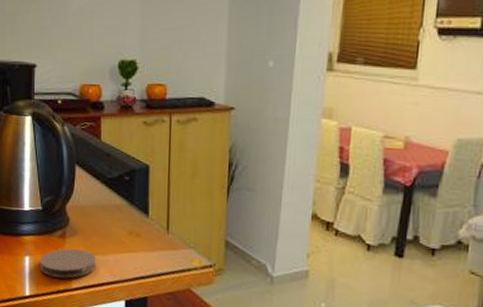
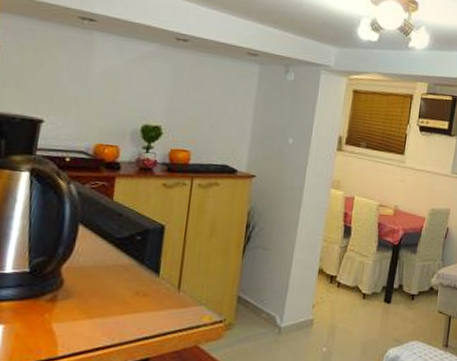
coaster: present [39,248,97,279] -> none [16,312,93,346]

